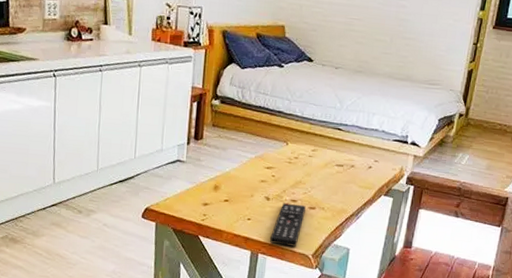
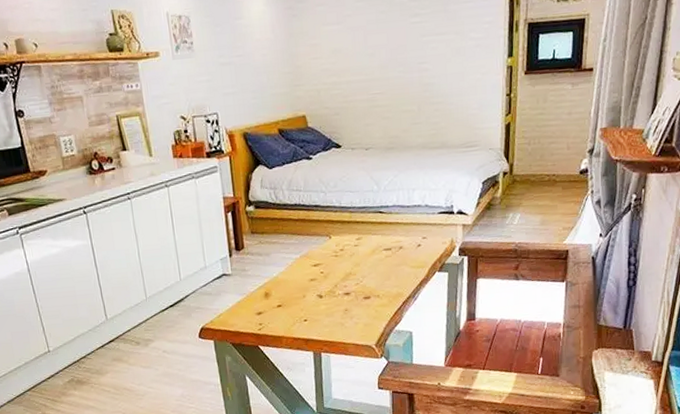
remote control: present [270,202,306,247] -> none [330,296,361,341]

